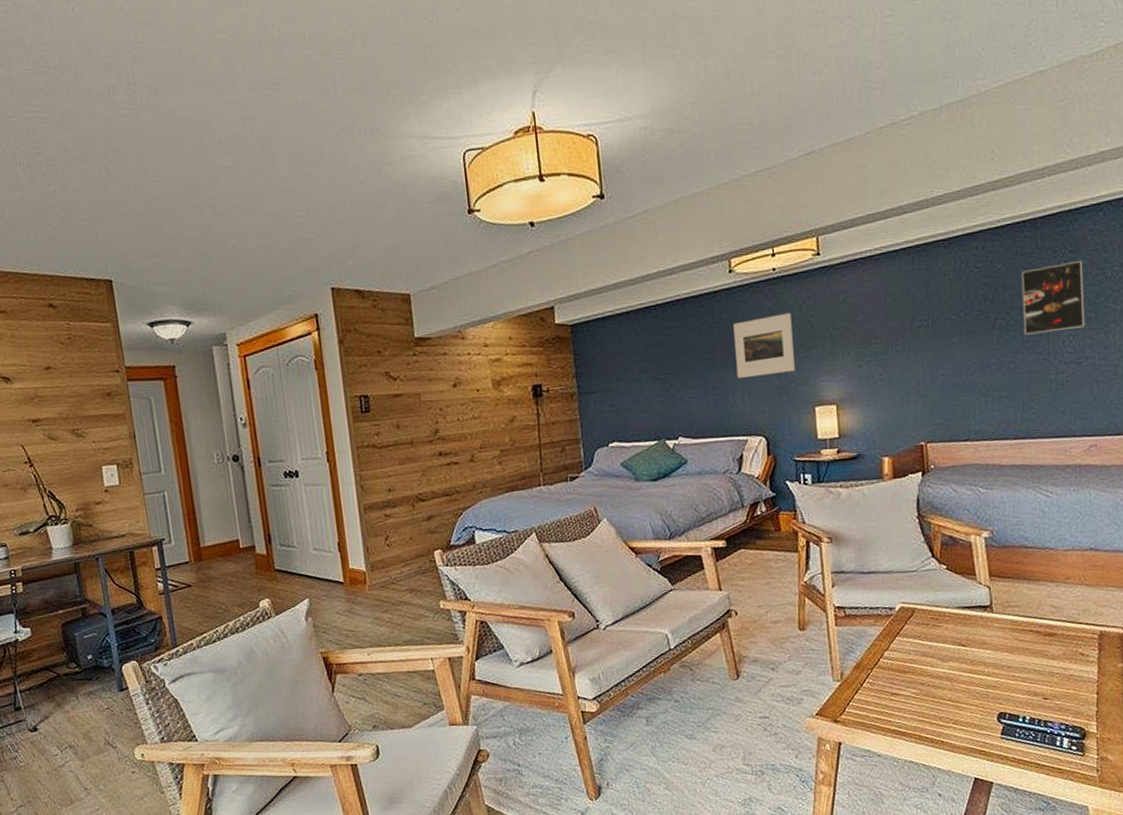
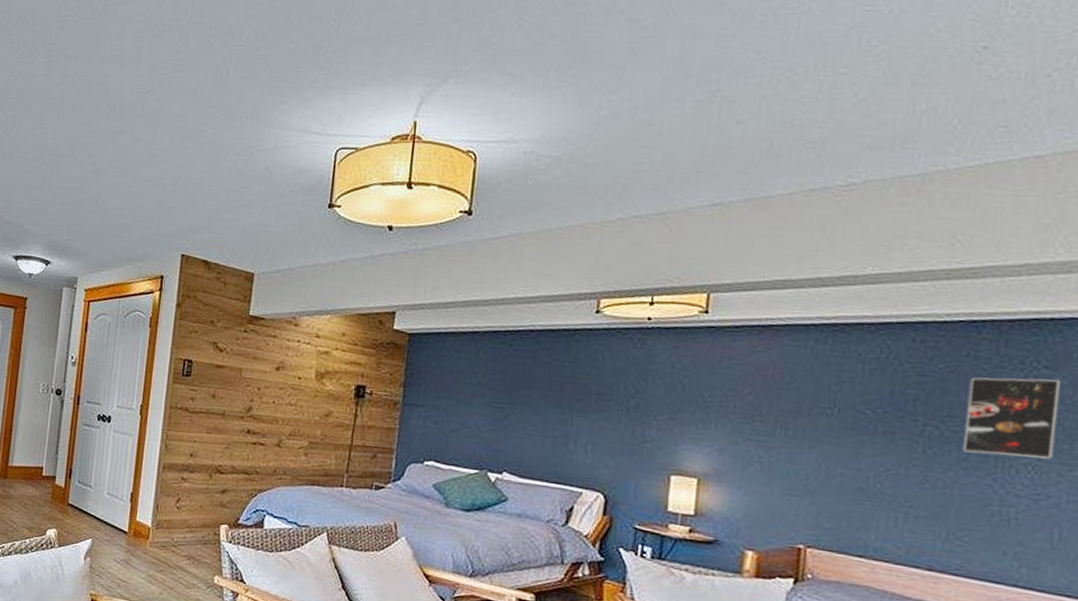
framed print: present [733,312,795,378] -> none [583,366,661,432]

